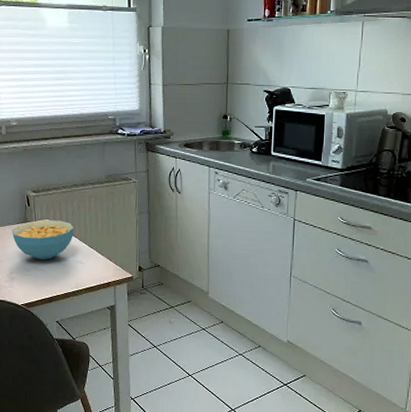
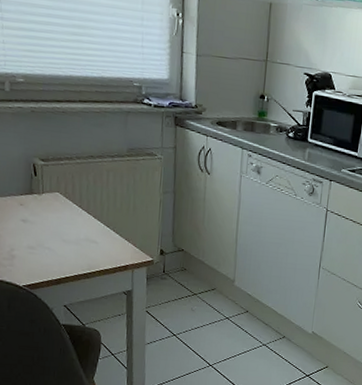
cereal bowl: present [12,219,74,260] -> none [14,192,88,238]

